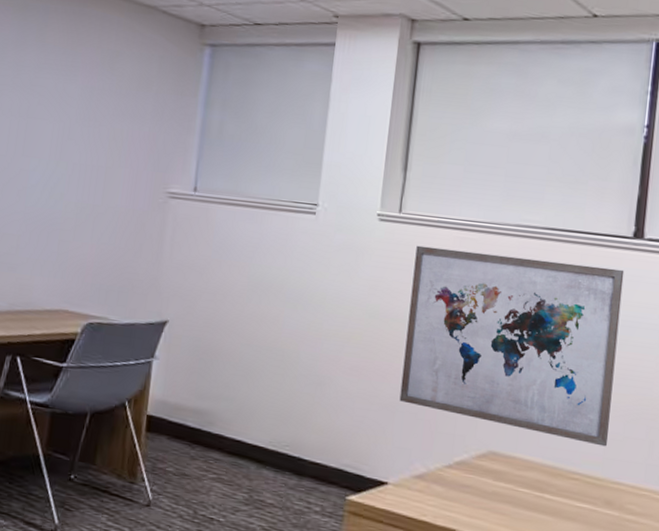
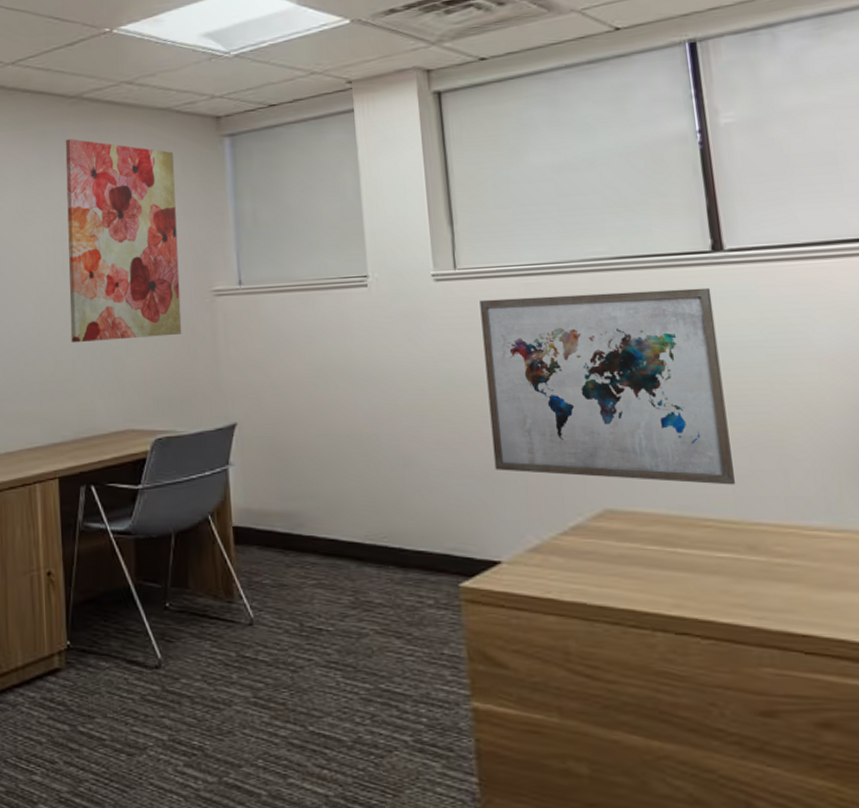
wall art: none [20,18,152,229] -> present [65,139,182,343]

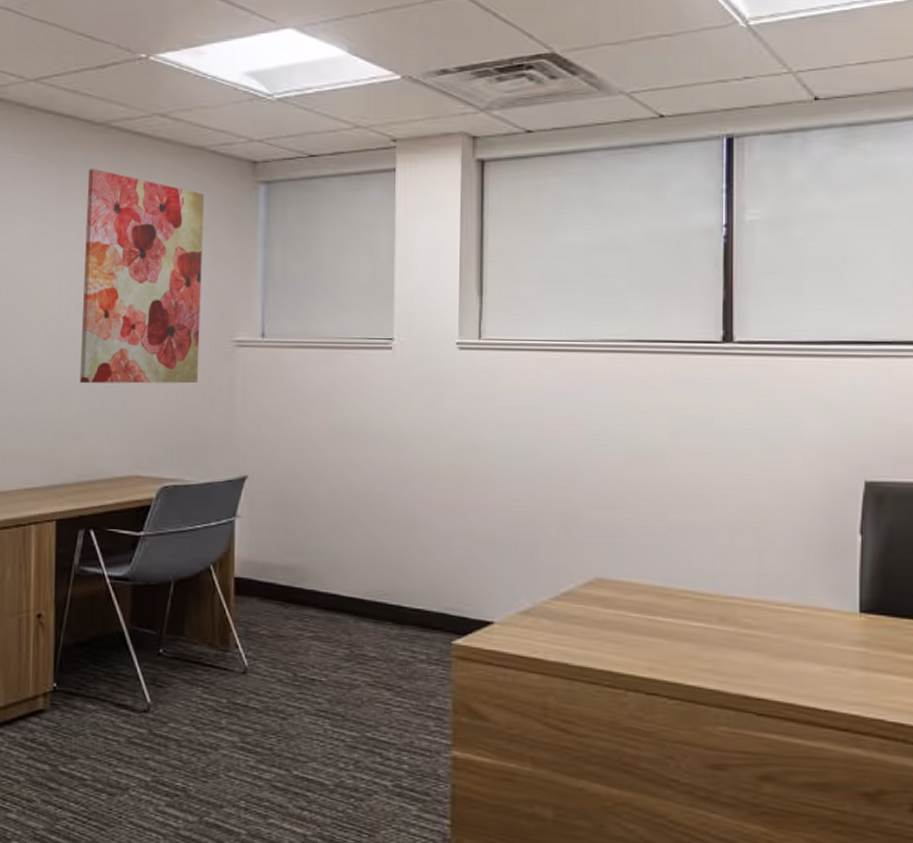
wall art: present [479,287,735,485] -> none [497,371,717,561]

